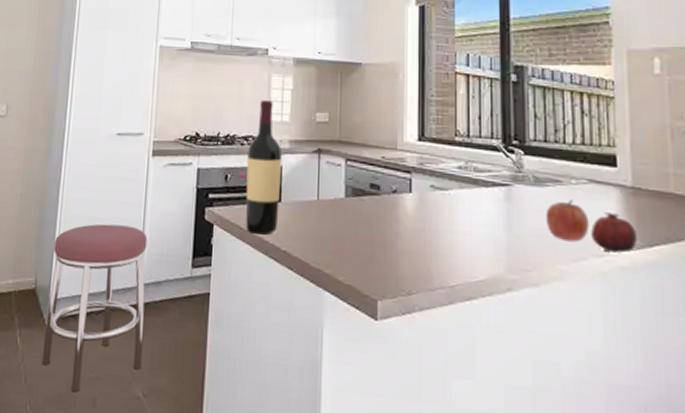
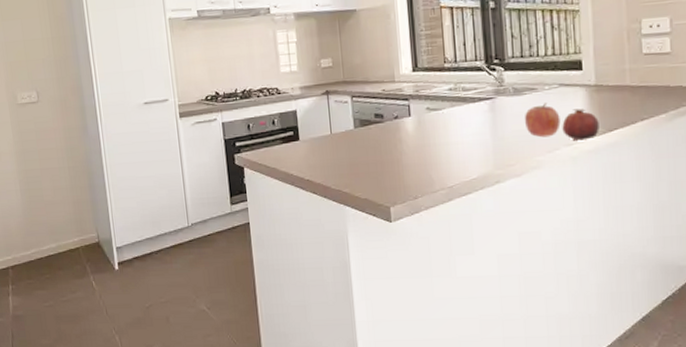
bar stool: present [42,223,148,392] -> none [107,179,202,315]
wine bottle: present [245,100,283,235] -> none [264,54,299,170]

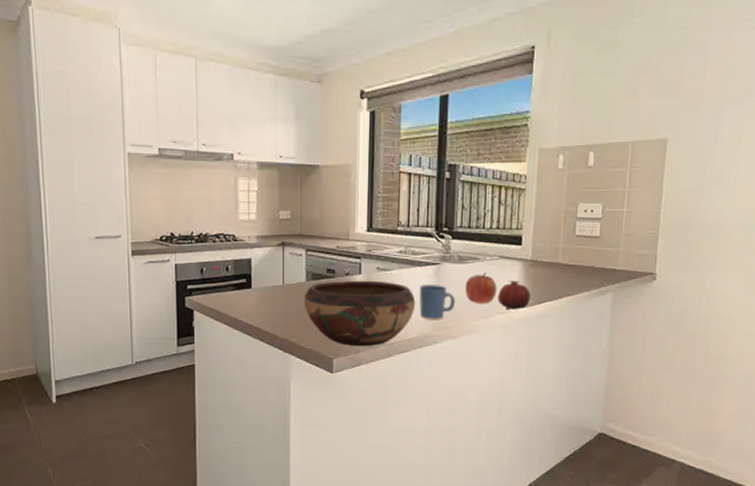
decorative bowl: none [353,121,473,192] -> present [303,280,416,346]
mug: none [474,120,516,159] -> present [419,285,456,320]

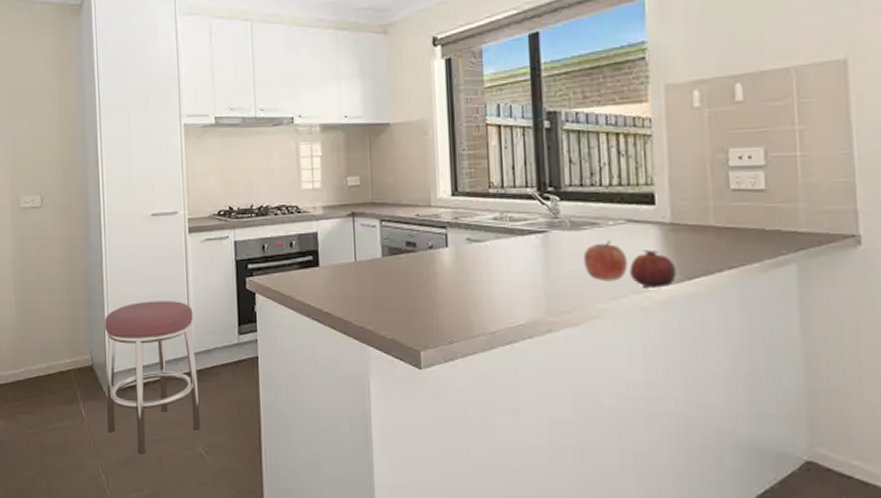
bar stool: none [49,316,142,449] -> present [105,301,201,454]
decorative bowl: present [303,280,416,346] -> none [380,254,520,335]
mug: present [419,285,456,320] -> none [522,258,573,303]

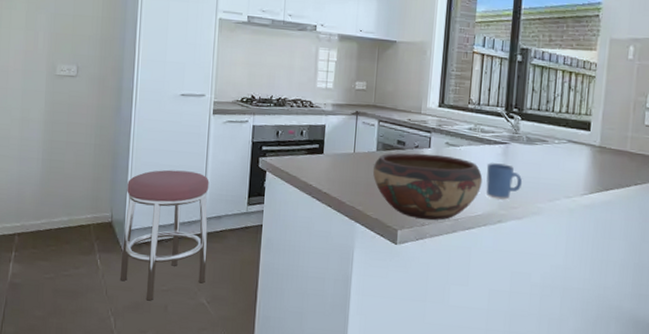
decorative bowl: none [380,254,520,335] -> present [372,152,483,220]
mug: none [522,258,573,303] -> present [486,163,523,200]
fruit: present [583,241,628,282] -> none [532,155,565,187]
fruit: present [629,250,676,288] -> none [564,165,598,195]

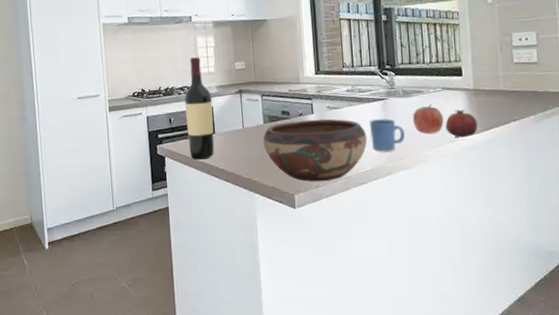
bar stool: present [120,169,209,301] -> none [41,167,124,292]
wine bottle: none [293,69,326,180] -> present [184,57,215,160]
fruit: none [532,155,565,187] -> present [412,104,444,135]
fruit: none [564,165,598,195] -> present [445,109,478,138]

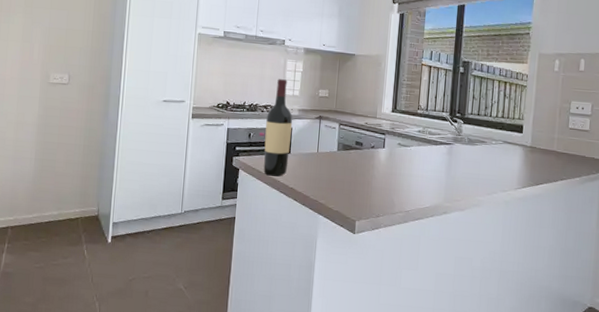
decorative bowl: present [262,118,368,181] -> none [333,152,430,212]
mug: present [369,119,406,153] -> none [433,161,465,194]
fruit: present [412,104,444,135] -> none [472,154,501,182]
fruit: present [445,109,478,138] -> none [501,163,530,189]

